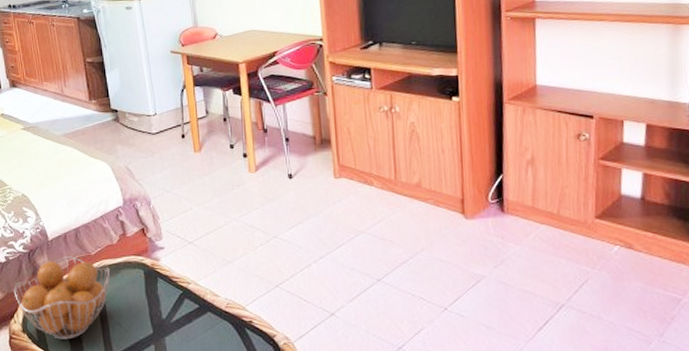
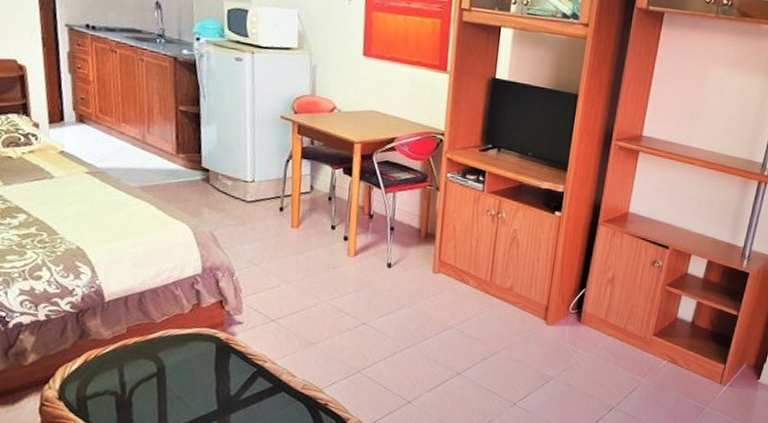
fruit basket: present [13,256,110,340] -> none [52,321,176,411]

